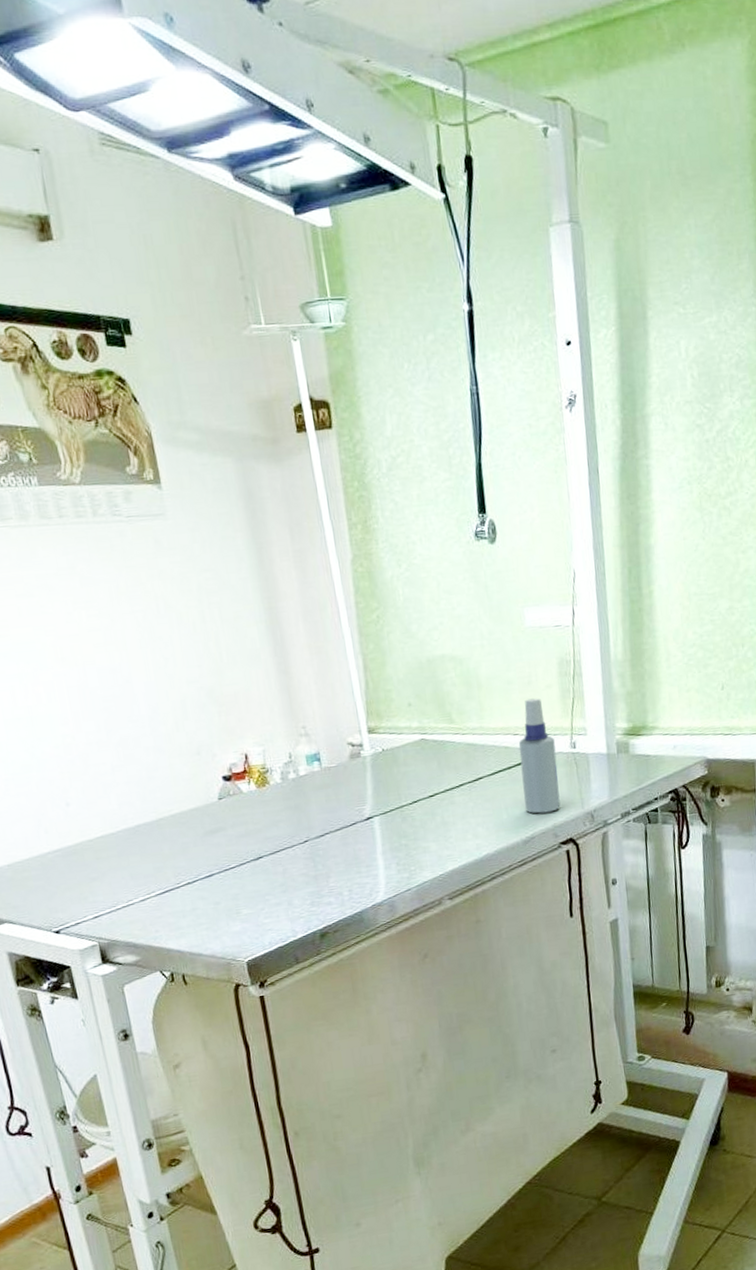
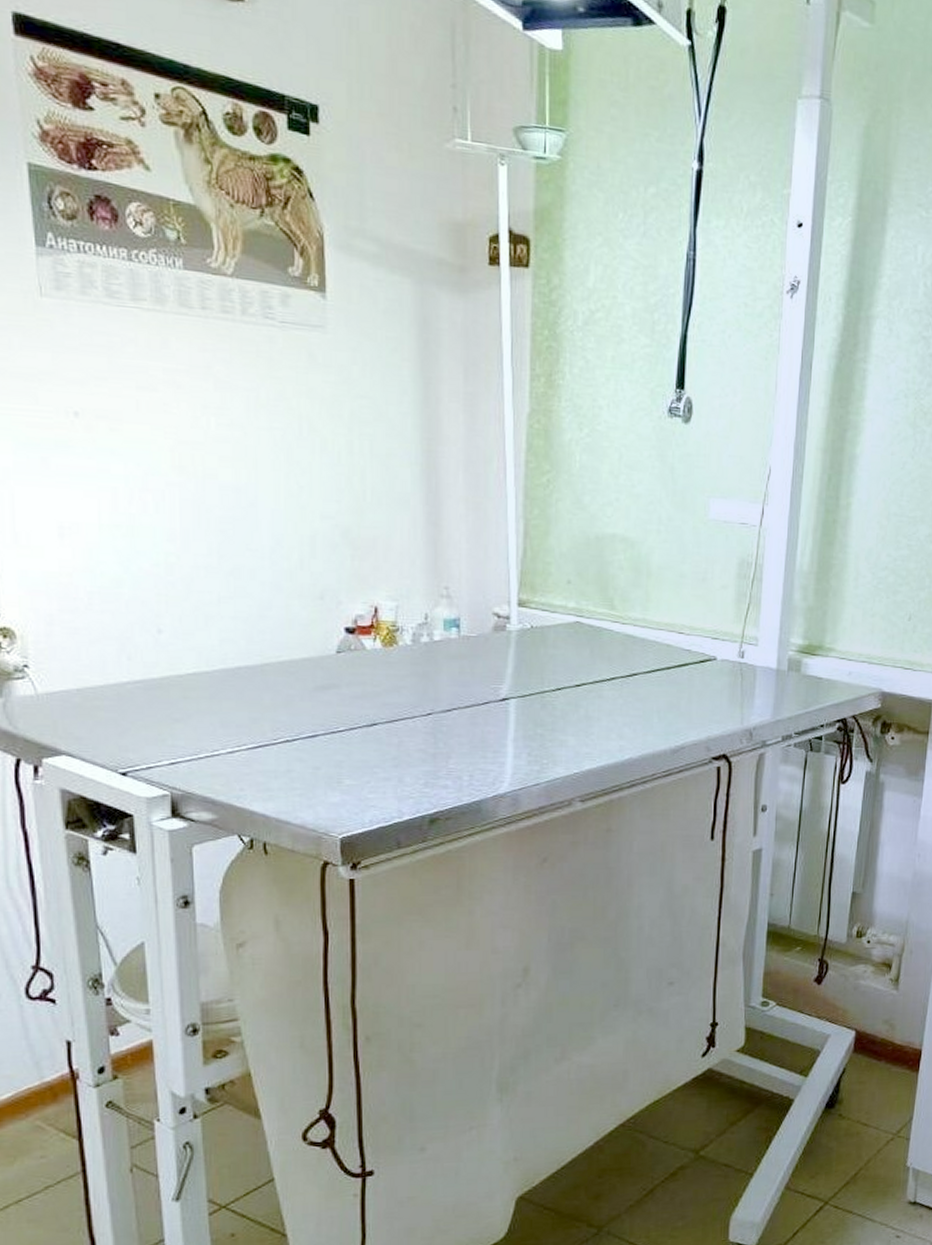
spray bottle: present [518,698,561,814] -> none [678,597,722,723]

